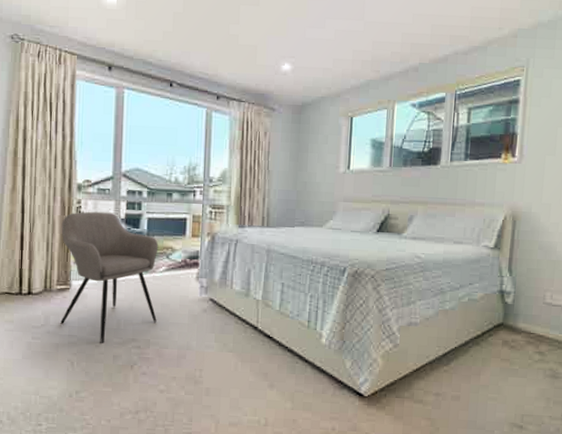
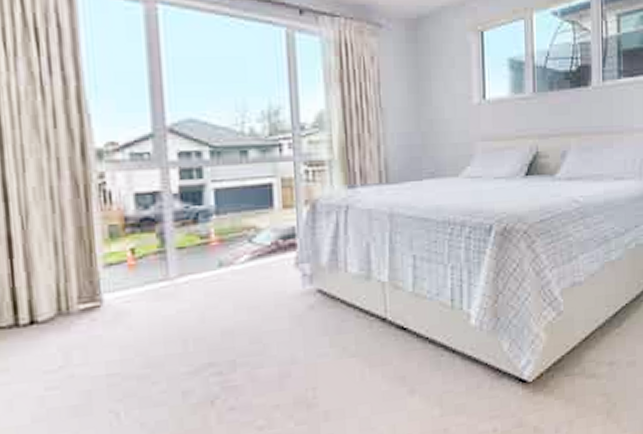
armchair: present [60,211,159,343] -> none [75,186,243,378]

